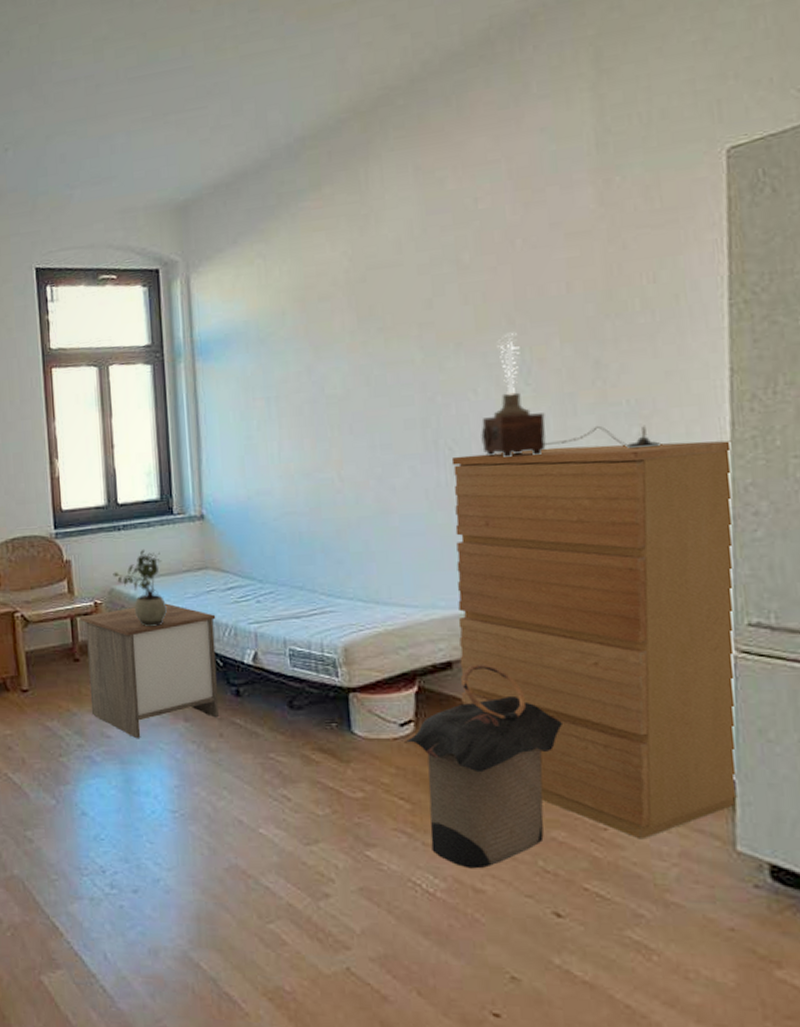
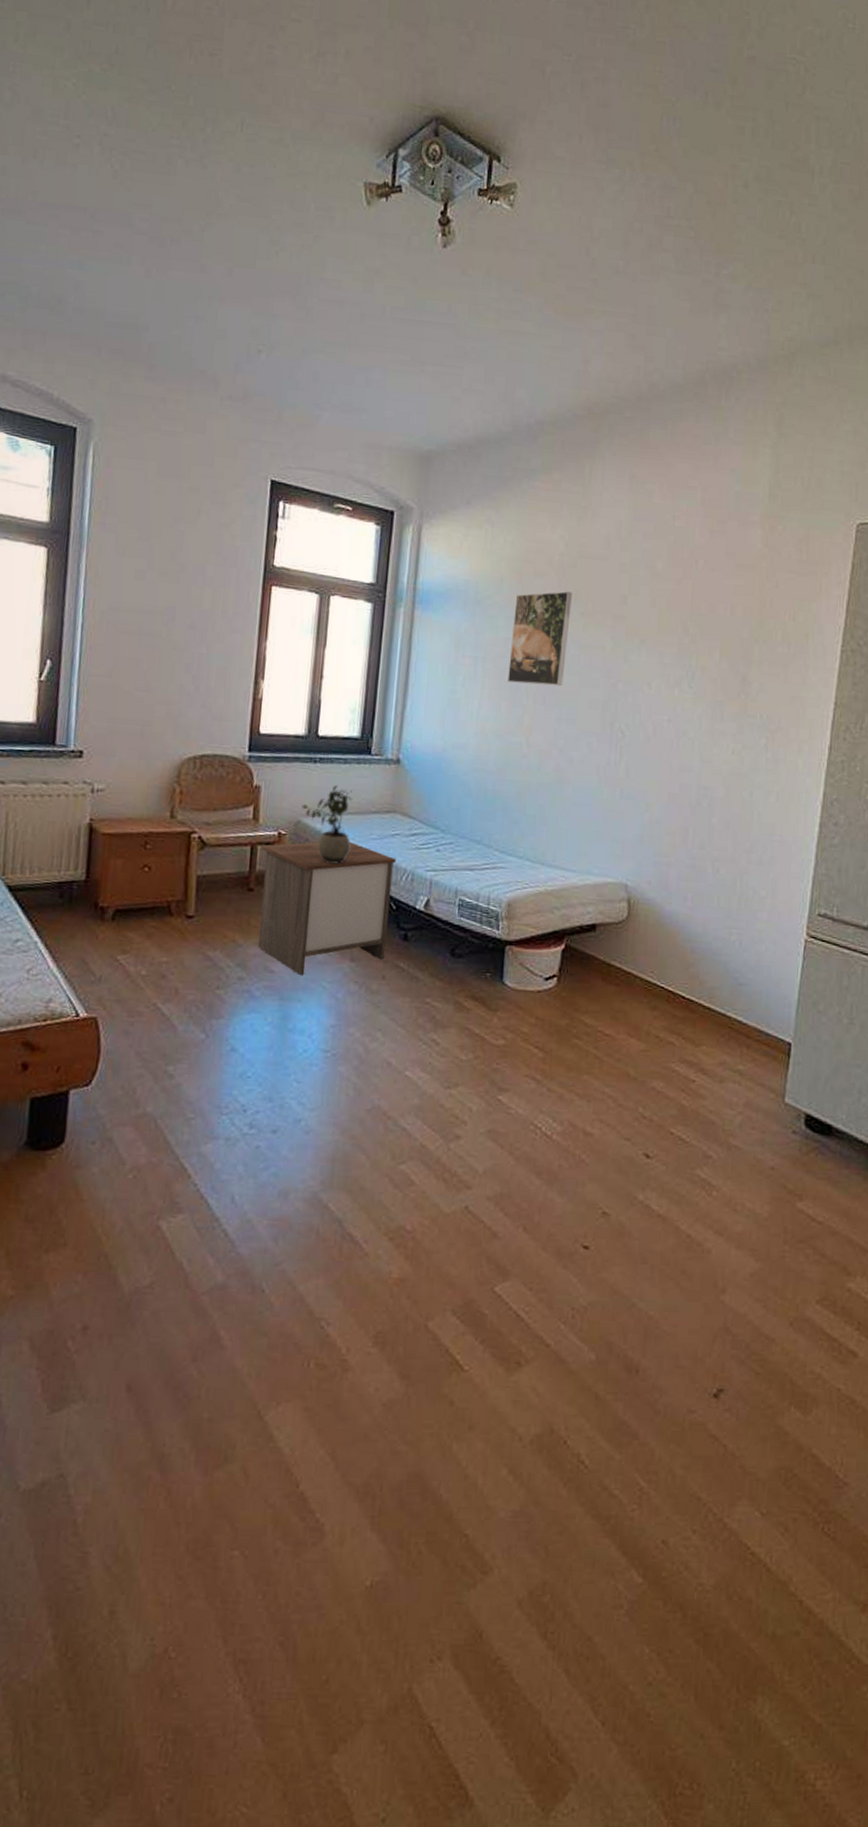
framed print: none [302,309,370,417] -> present [507,591,572,686]
laundry hamper: present [405,663,564,869] -> none [547,928,676,1114]
dresser: present [451,440,737,840] -> none [599,740,828,1091]
table lamp: present [481,333,660,457] -> none [648,640,779,759]

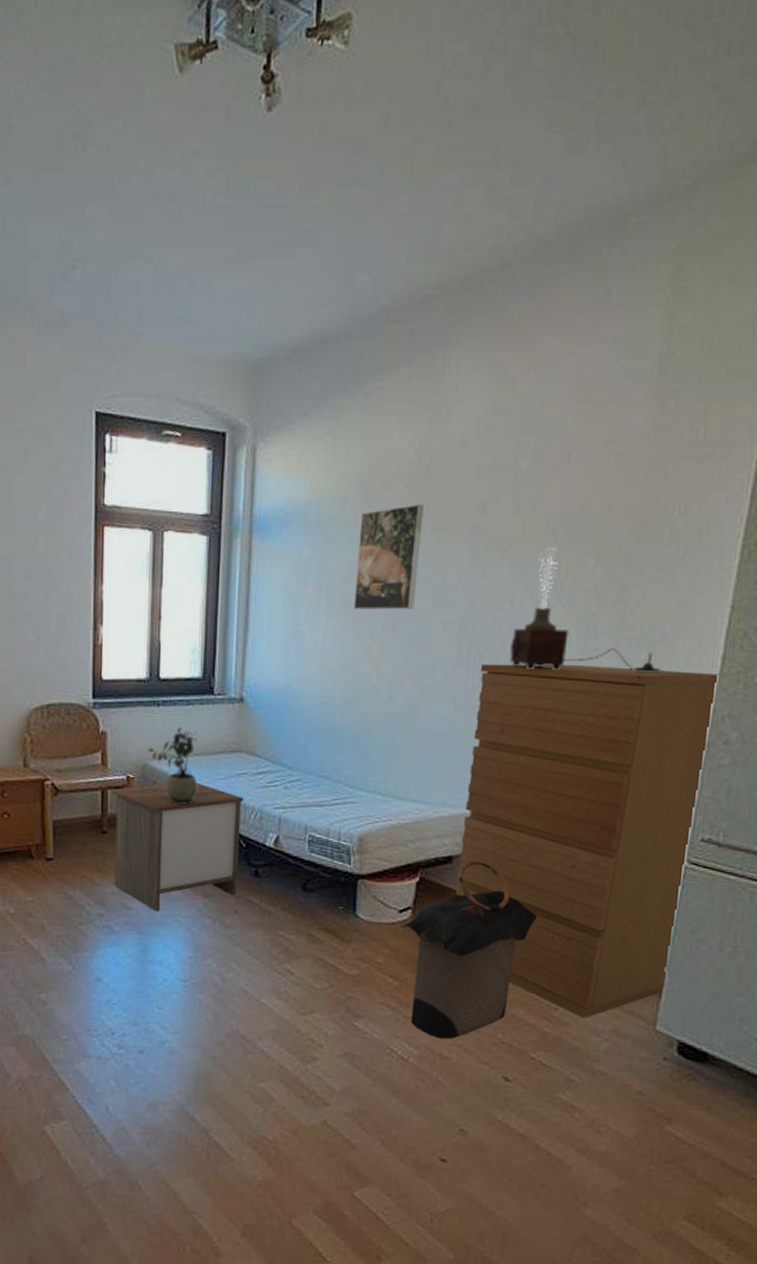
laundry hamper: none [547,928,676,1114] -> present [401,859,538,1039]
dresser: none [599,740,828,1091] -> present [455,663,720,1018]
table lamp: none [648,640,779,759] -> present [509,548,661,674]

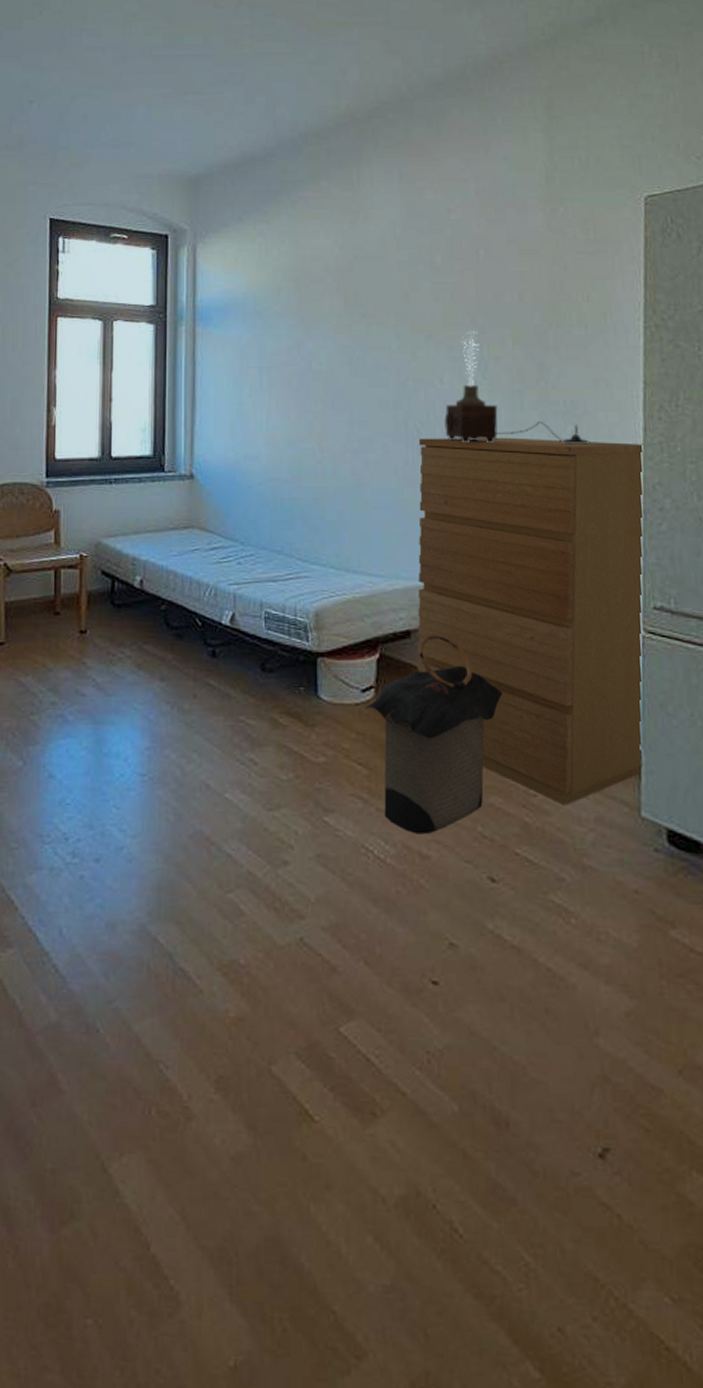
nightstand: present [111,782,244,911] -> none [64,560,198,697]
potted plant: present [148,726,198,804] -> none [101,504,151,582]
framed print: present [354,504,424,610] -> none [294,295,352,389]

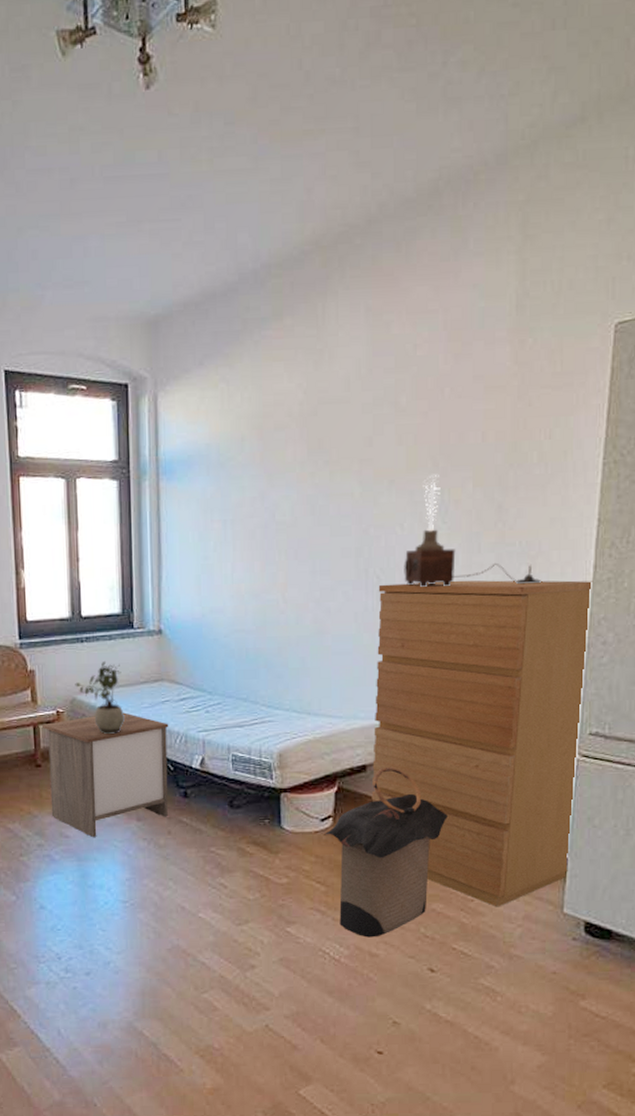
nightstand: none [64,560,198,697] -> present [42,712,169,837]
potted plant: none [101,504,151,582] -> present [75,660,124,734]

